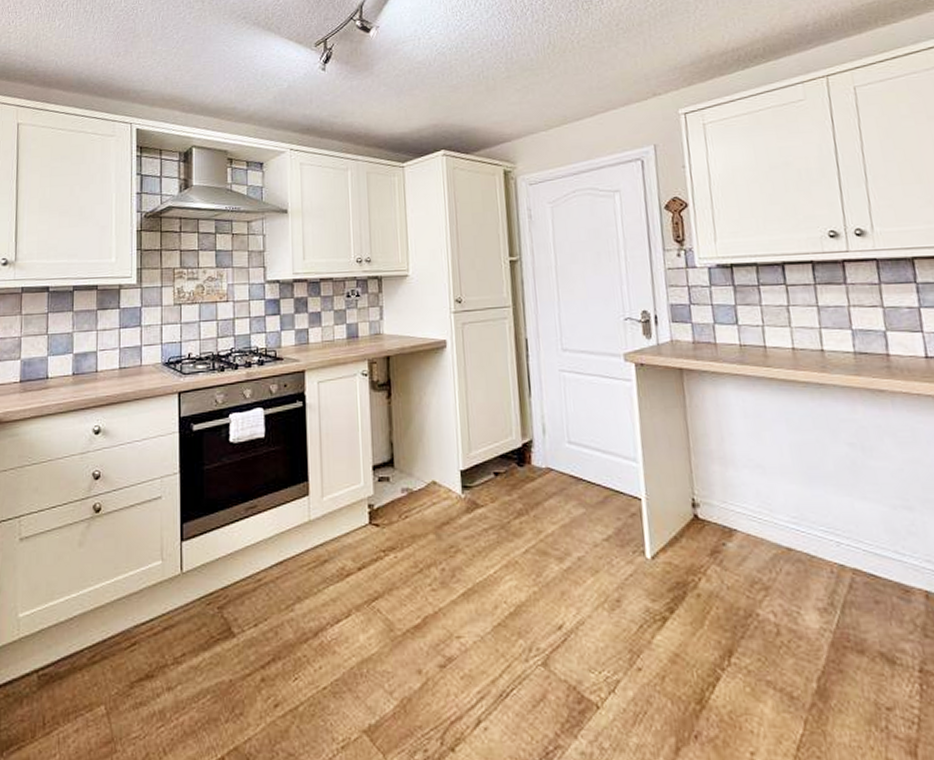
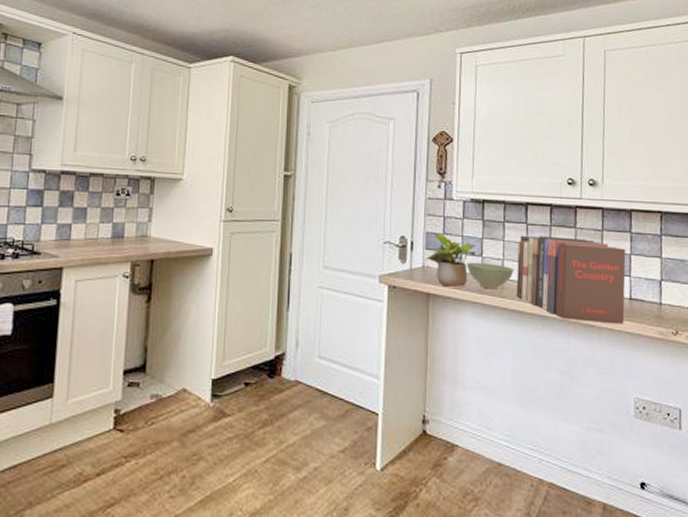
potted plant: none [672,304,730,361] -> present [424,233,476,288]
bowl: none [720,330,778,359] -> present [466,262,514,289]
books: none [778,295,922,387] -> present [516,235,626,324]

